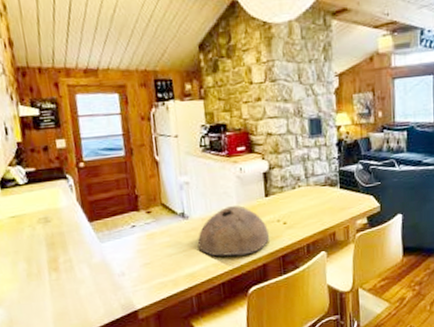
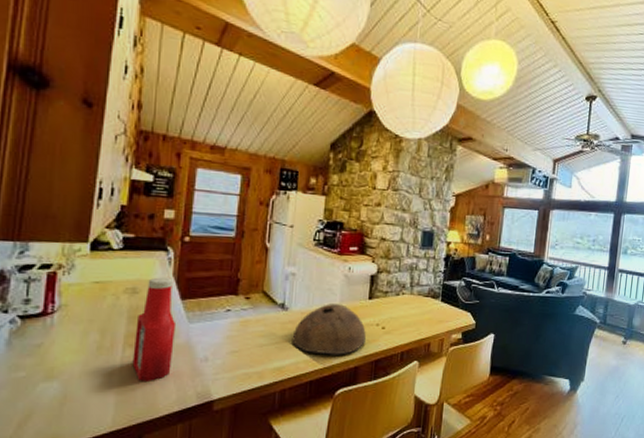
ketchup bottle: none [55,203,95,300] -> present [132,277,177,381]

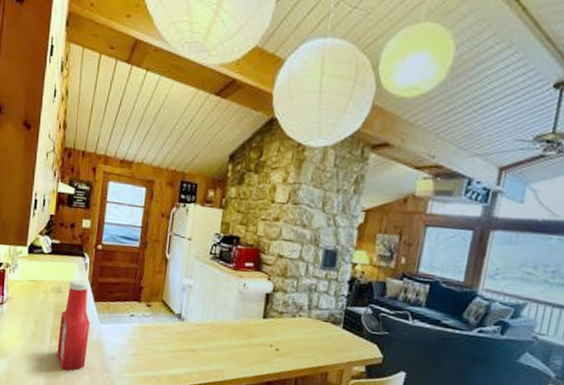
bowl: present [292,304,366,355] -> none [187,319,259,371]

